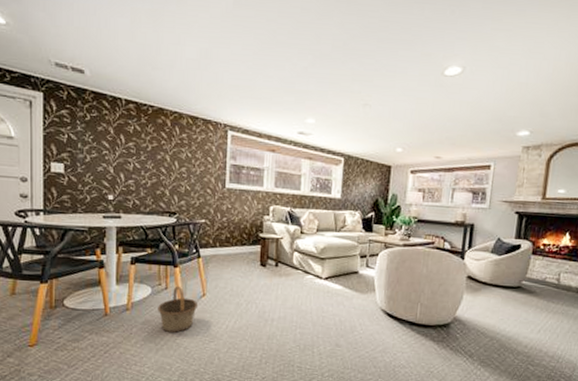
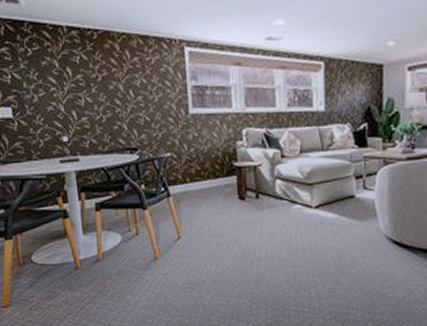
basket: present [158,286,199,333] -> none [130,230,175,283]

